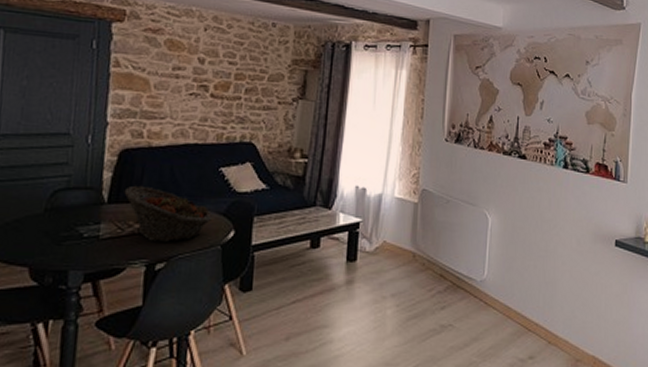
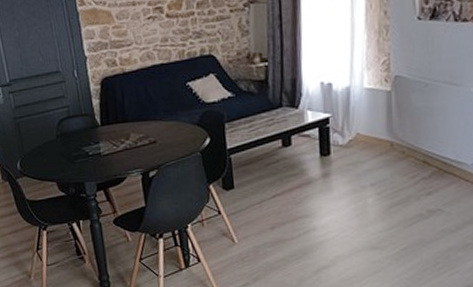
fruit basket: present [124,185,211,243] -> none [111,107,188,154]

